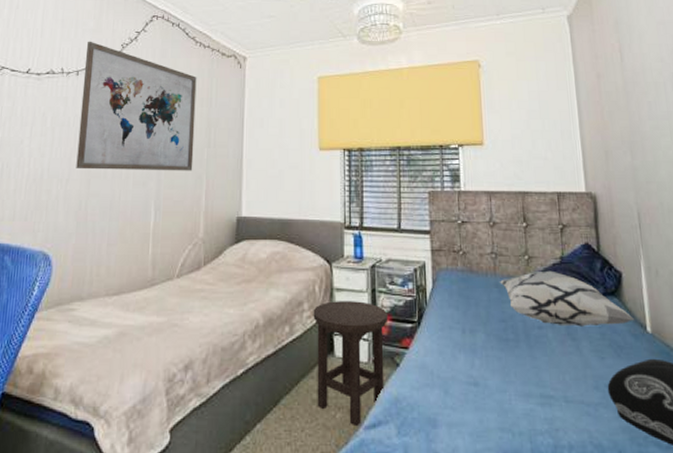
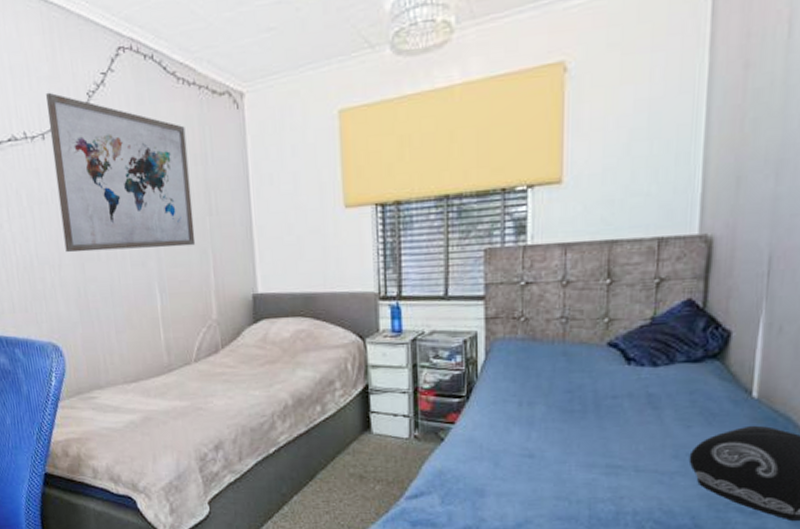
stool: present [313,301,388,427] -> none [346,377,432,497]
decorative pillow: present [500,270,635,327] -> none [569,334,739,395]

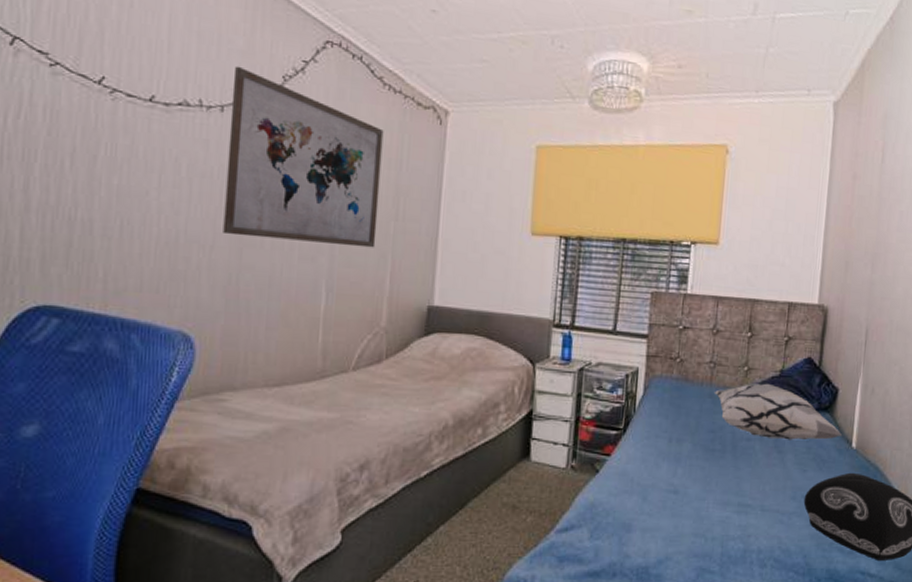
decorative pillow: none [569,334,739,395] -> present [715,383,843,440]

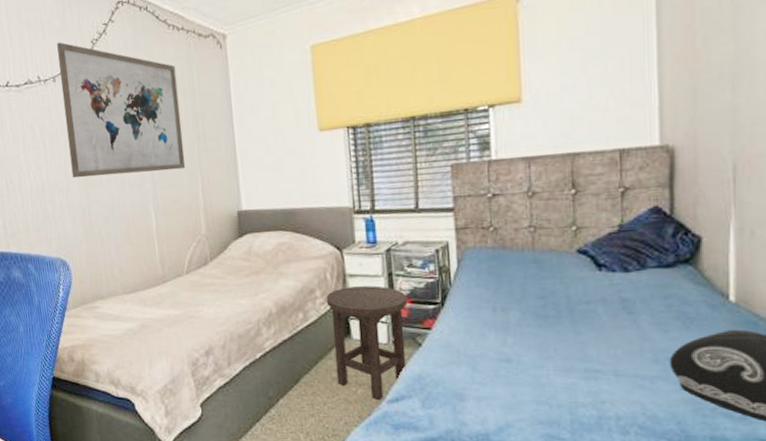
stool: none [507,404,593,530] -> present [326,285,408,401]
decorative pillow: present [715,383,843,440] -> none [539,241,714,299]

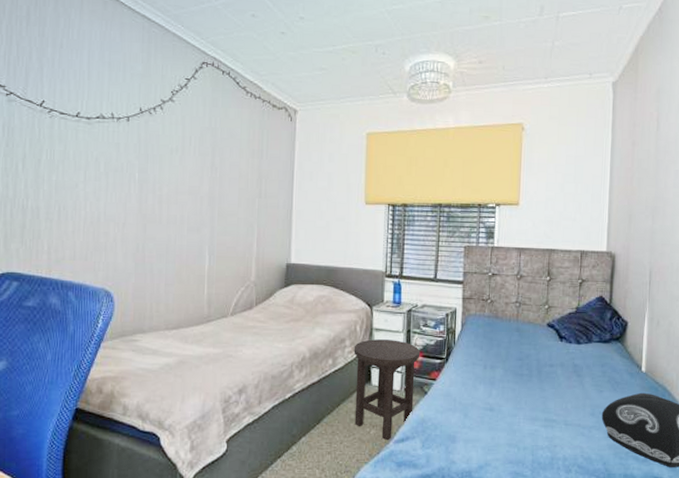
wall art: present [57,42,186,178] -> none [131,86,248,220]

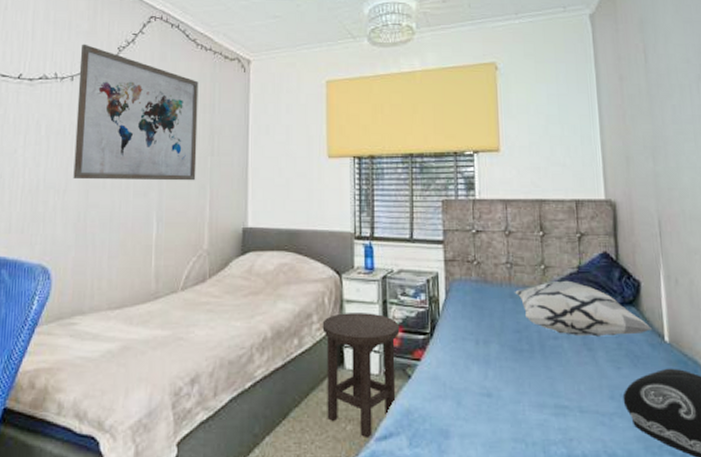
wall art: none [131,86,248,220] -> present [73,44,199,181]
decorative pillow: none [521,318,633,366] -> present [515,280,653,337]

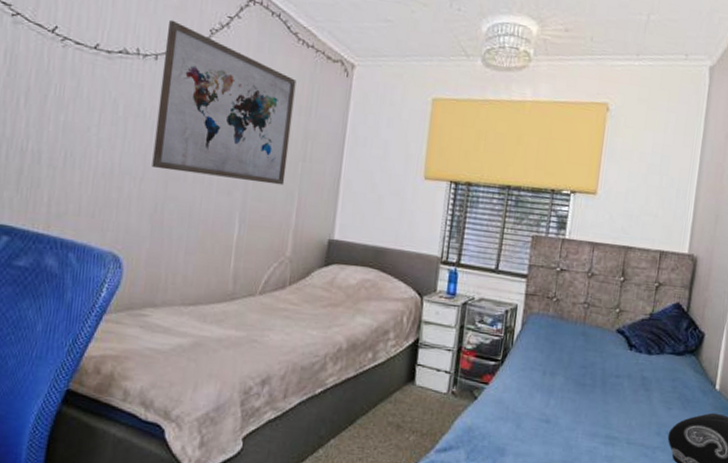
stool: present [322,313,400,439] -> none [392,333,474,449]
decorative pillow: present [515,280,653,337] -> none [587,324,707,381]

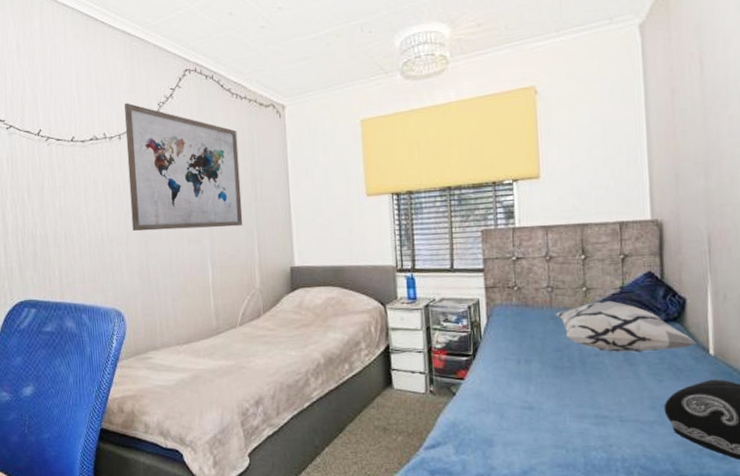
decorative pillow: none [587,324,707,381] -> present [556,300,698,353]

